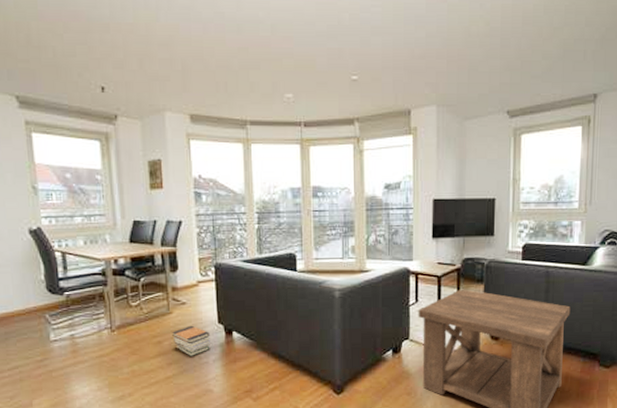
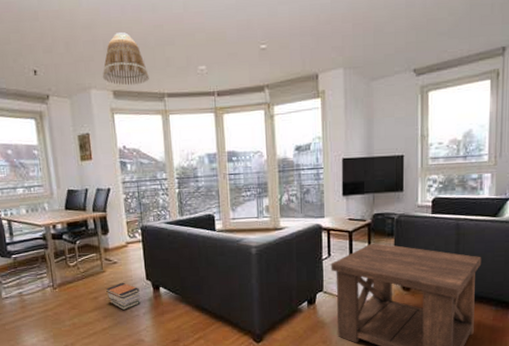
lamp shade: none [178,52,231,110] -> present [102,32,149,86]

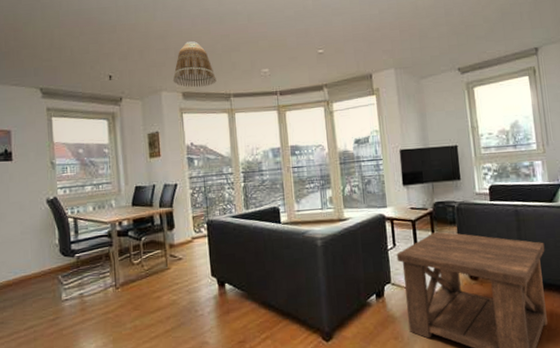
book stack: present [106,282,141,310] -> none [170,279,206,309]

